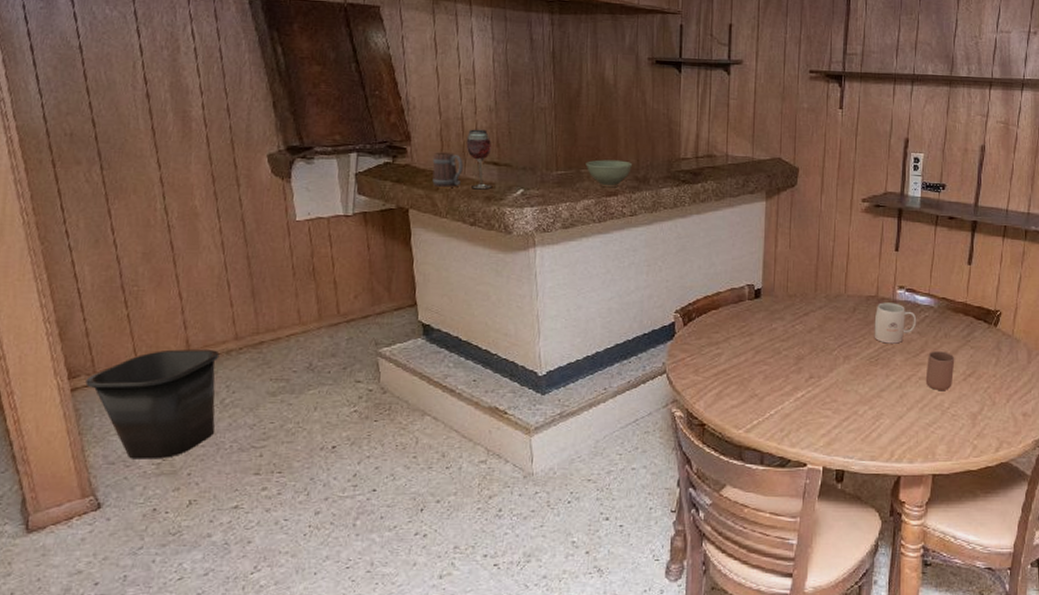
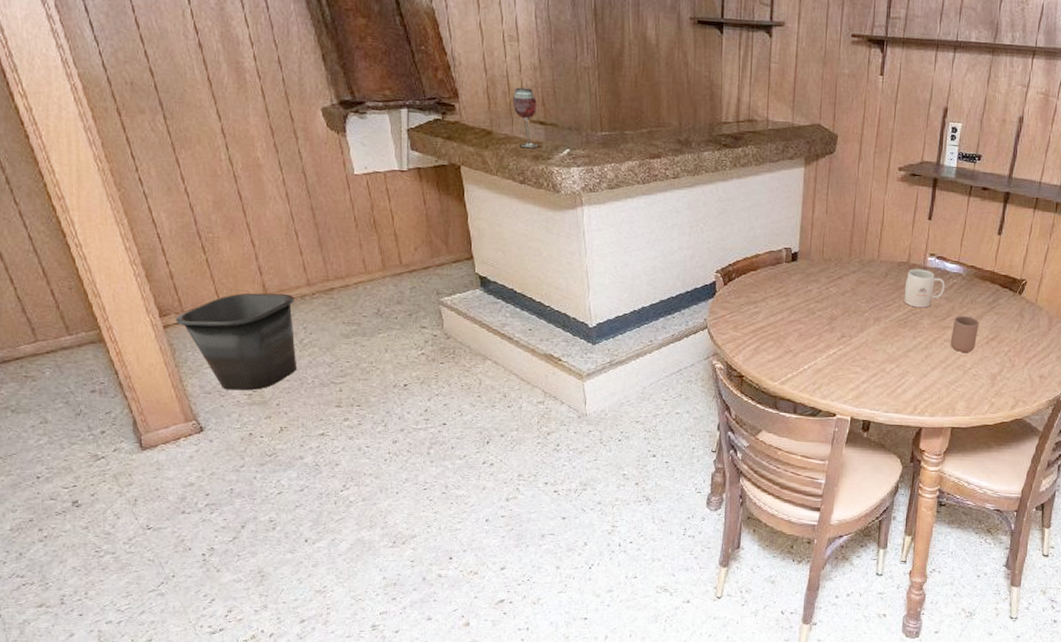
beer mug: present [432,152,463,188] -> none [481,110,511,146]
bowl: present [585,159,632,188] -> none [629,121,674,150]

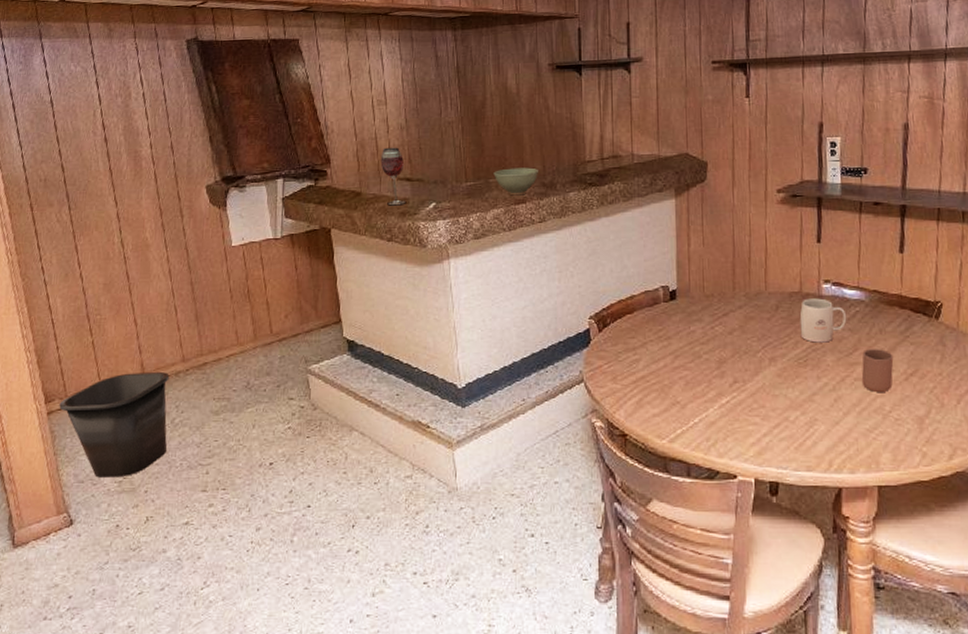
bowl: none [629,121,674,150] -> present [493,167,538,196]

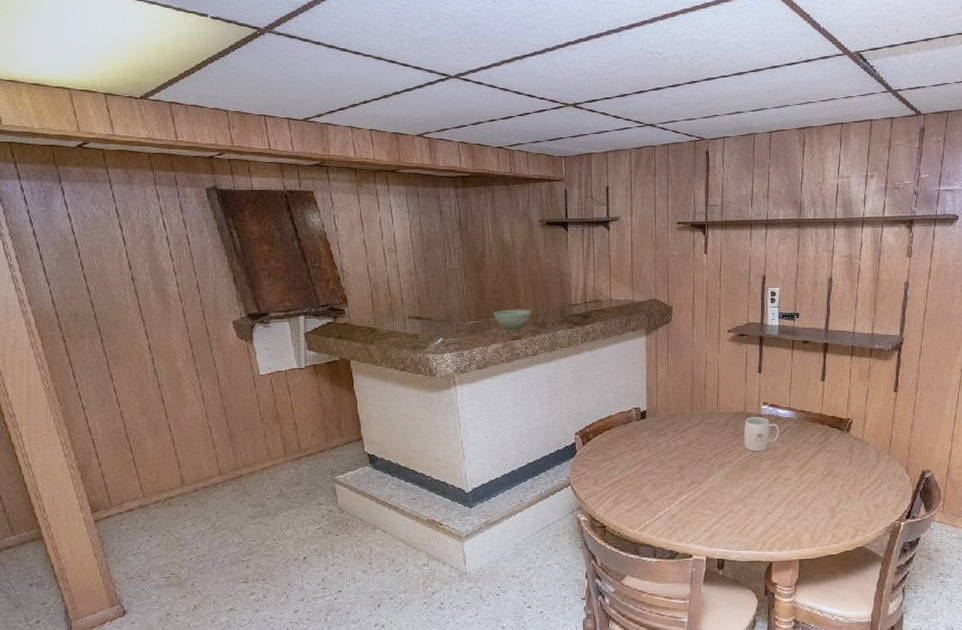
waste bin: present [59,372,170,478] -> none [105,484,209,574]
wineglass: present [380,147,407,206] -> none [393,290,417,341]
cup: present [861,349,894,392] -> none [789,456,814,489]

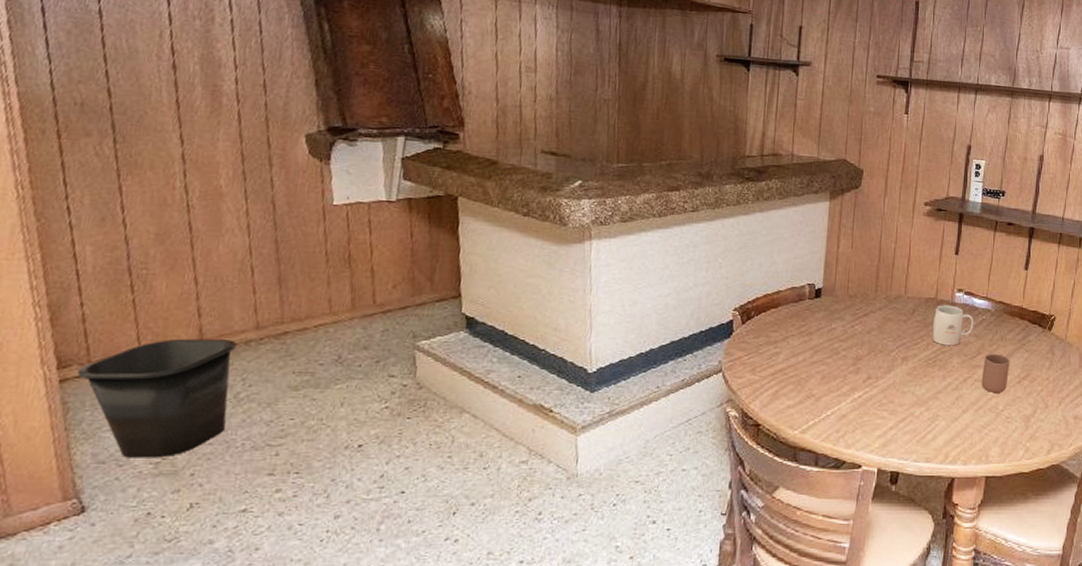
waste bin: none [105,484,209,574] -> present [77,338,237,458]
bowl: present [493,309,531,333] -> none [648,154,696,183]
cup: none [789,456,814,489] -> present [981,354,1010,393]

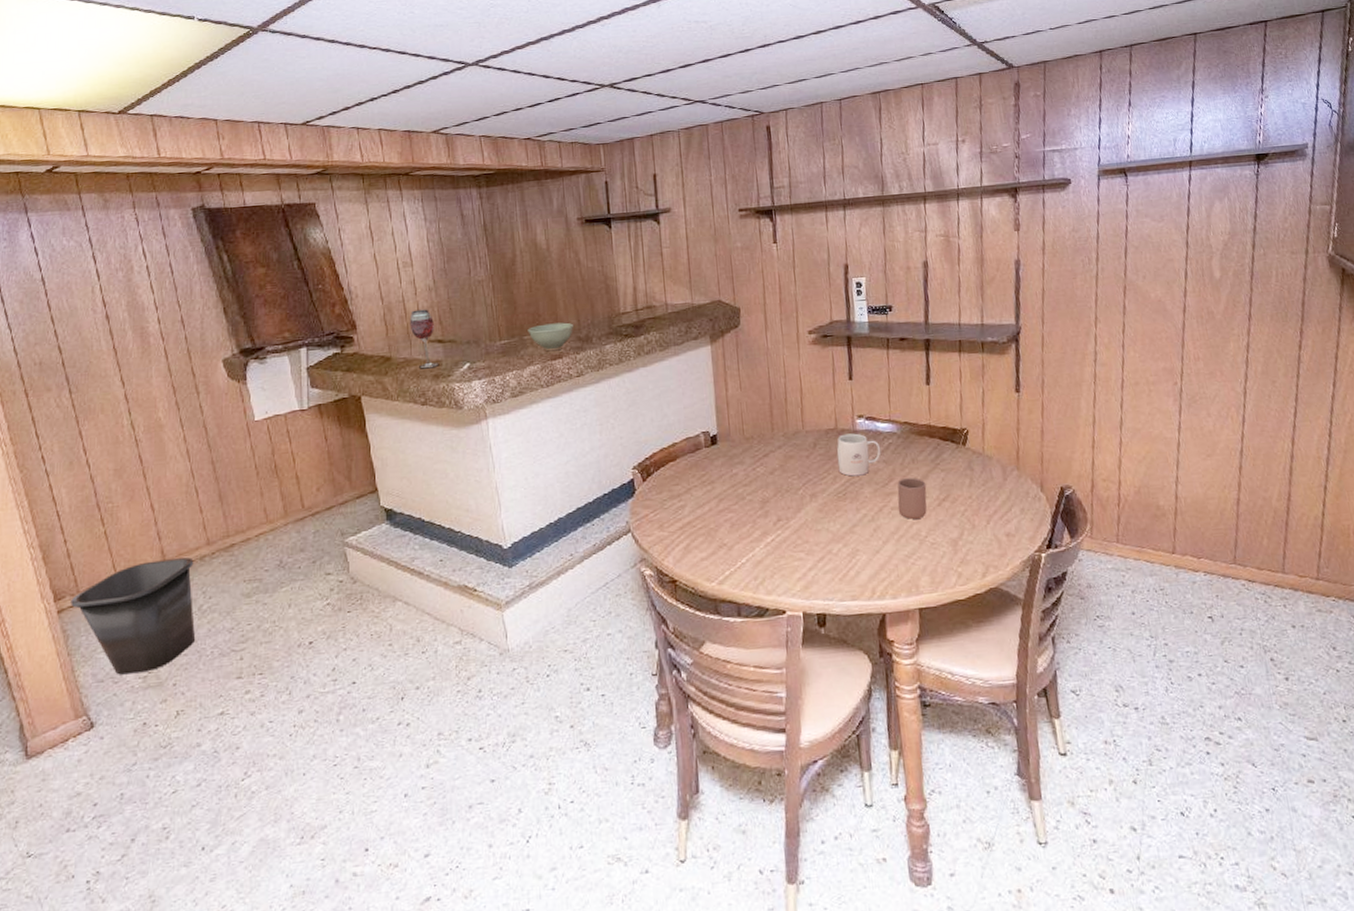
wineglass: none [523,117,550,180] -> present [409,309,440,369]
bowl: none [648,154,696,183] -> present [527,322,573,352]

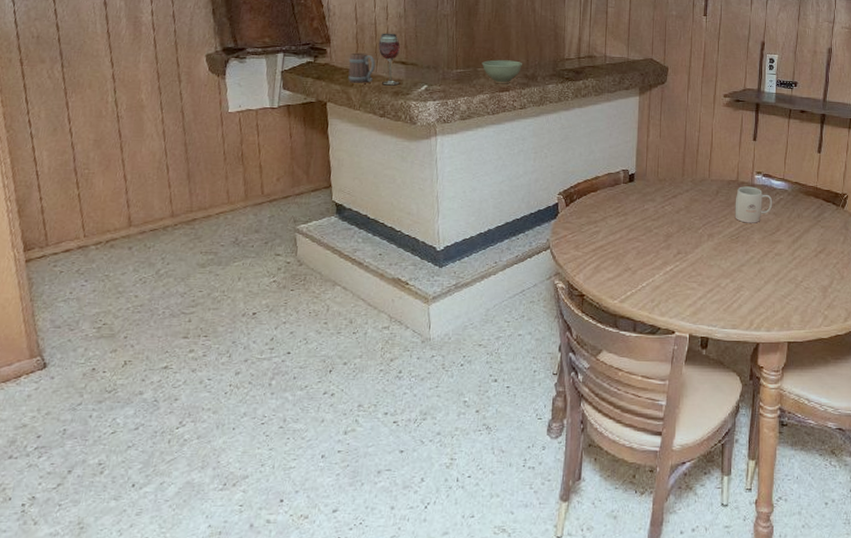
waste bin: present [71,557,195,675] -> none [38,225,157,324]
beer mug: none [379,335,409,372] -> present [348,52,375,84]
cup: present [897,478,927,519] -> none [781,230,807,265]

